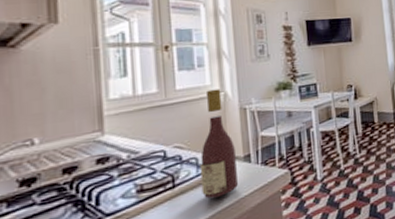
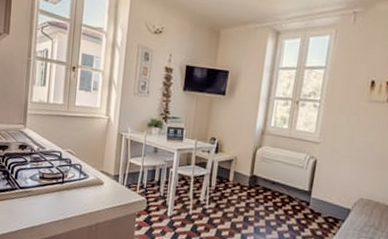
wine bottle: present [200,88,238,199] -> none [80,111,109,202]

